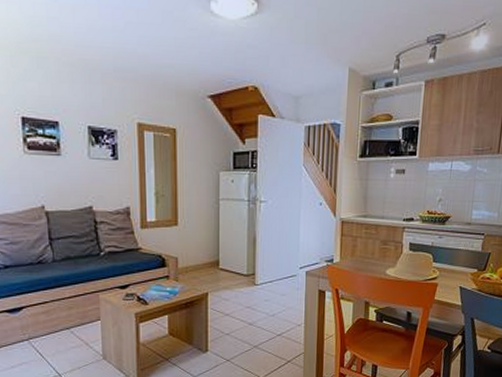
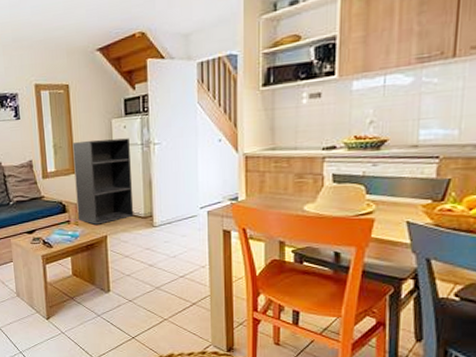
bookshelf: none [177,191,237,281] -> present [72,138,134,225]

